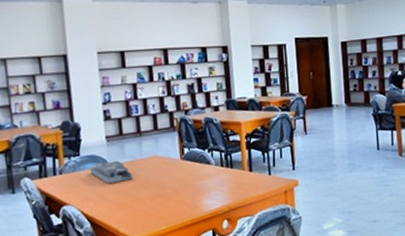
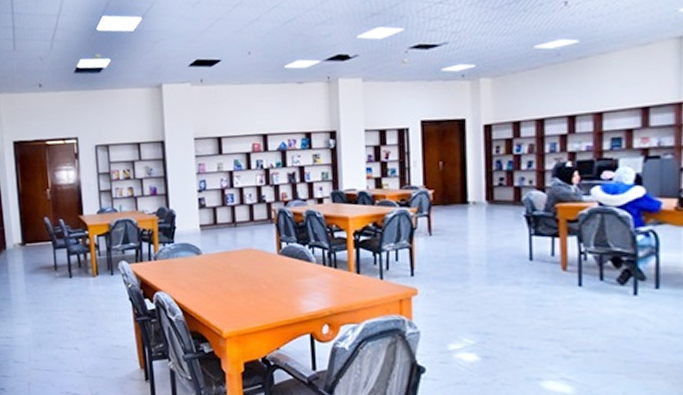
desk organizer: present [90,161,134,184] -> none [183,251,227,274]

